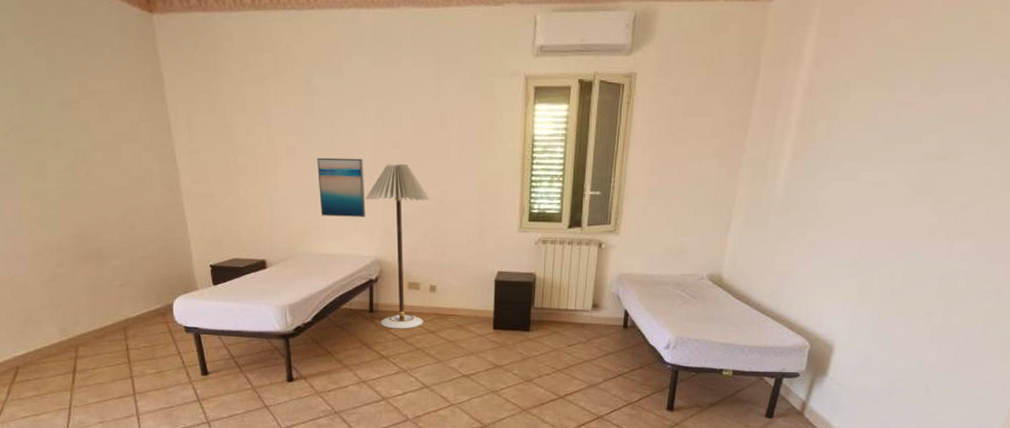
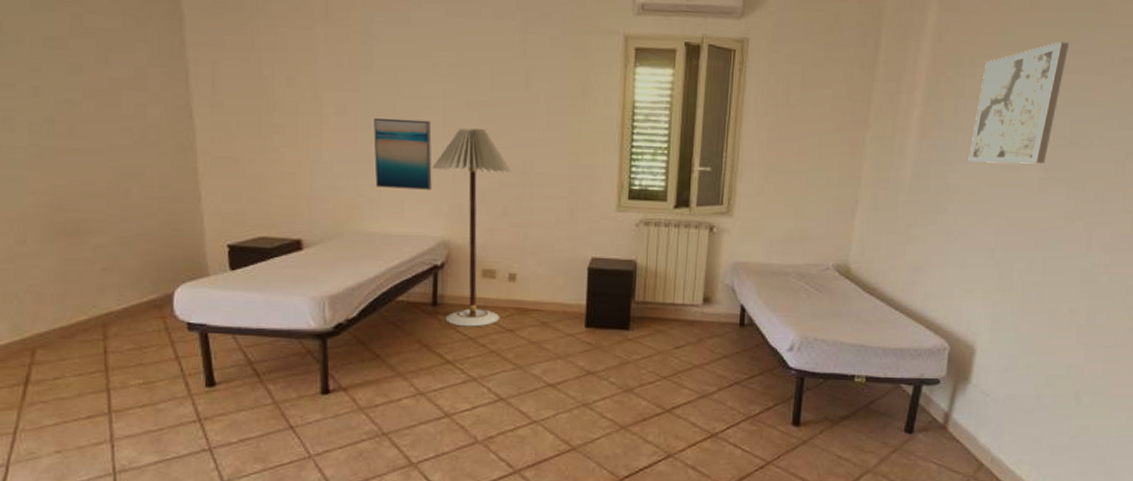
wall art: none [838,61,947,181] -> present [968,42,1070,164]

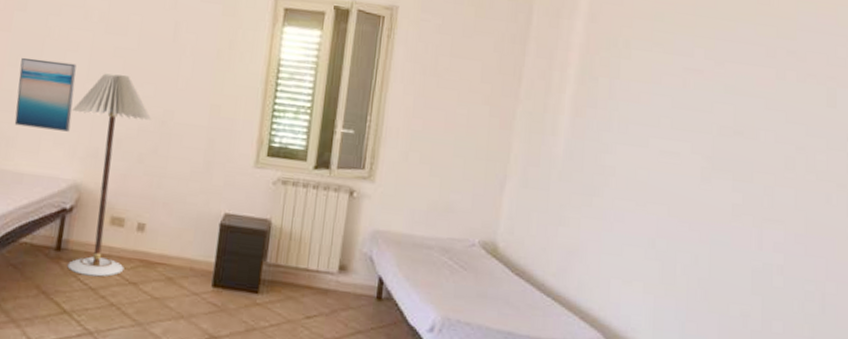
wall art: present [968,42,1070,164] -> none [625,30,729,152]

